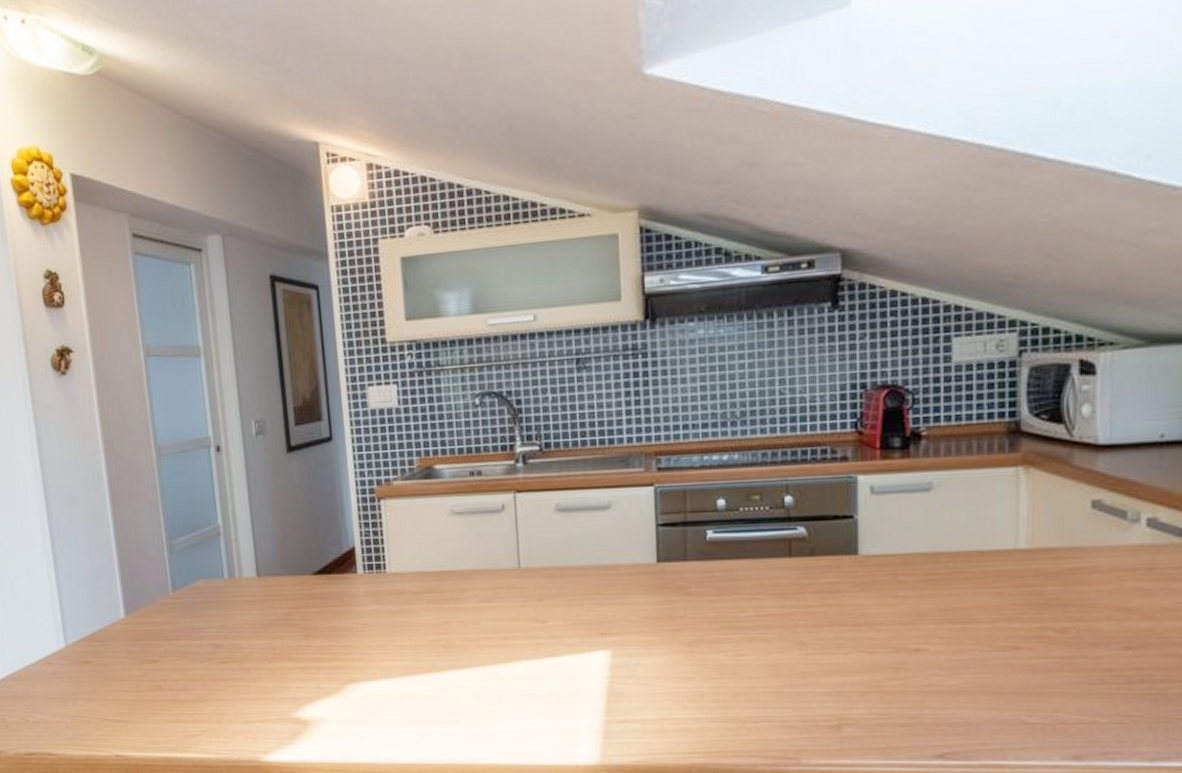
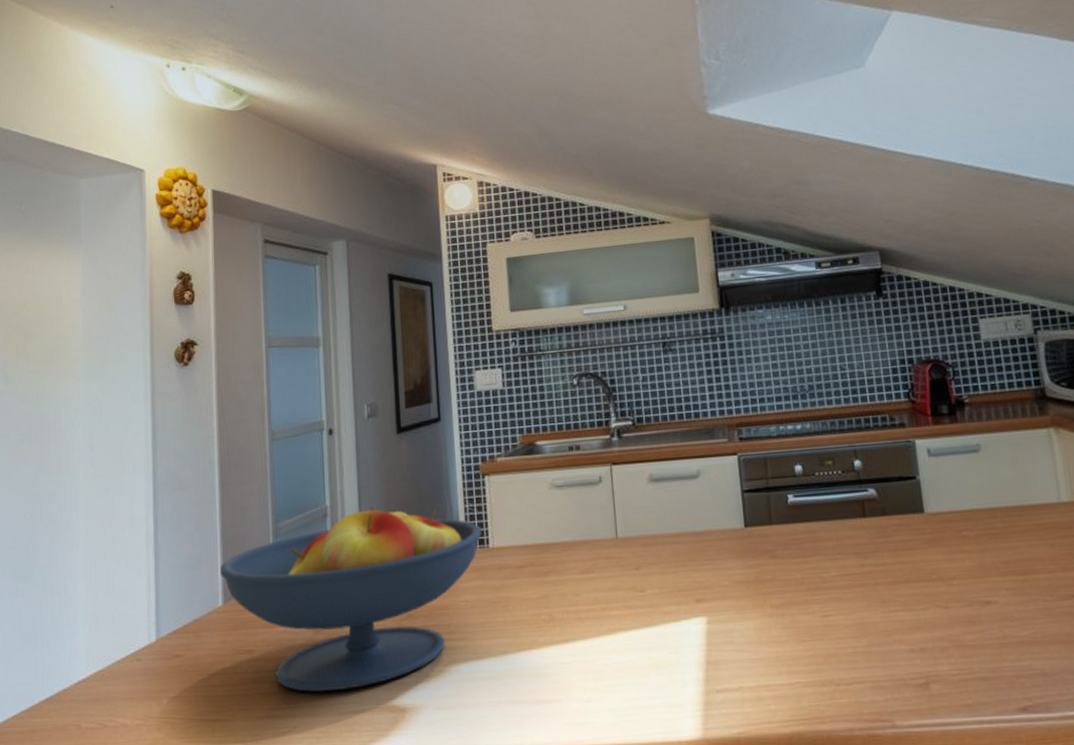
fruit bowl: none [119,526,379,702] -> present [220,505,482,693]

